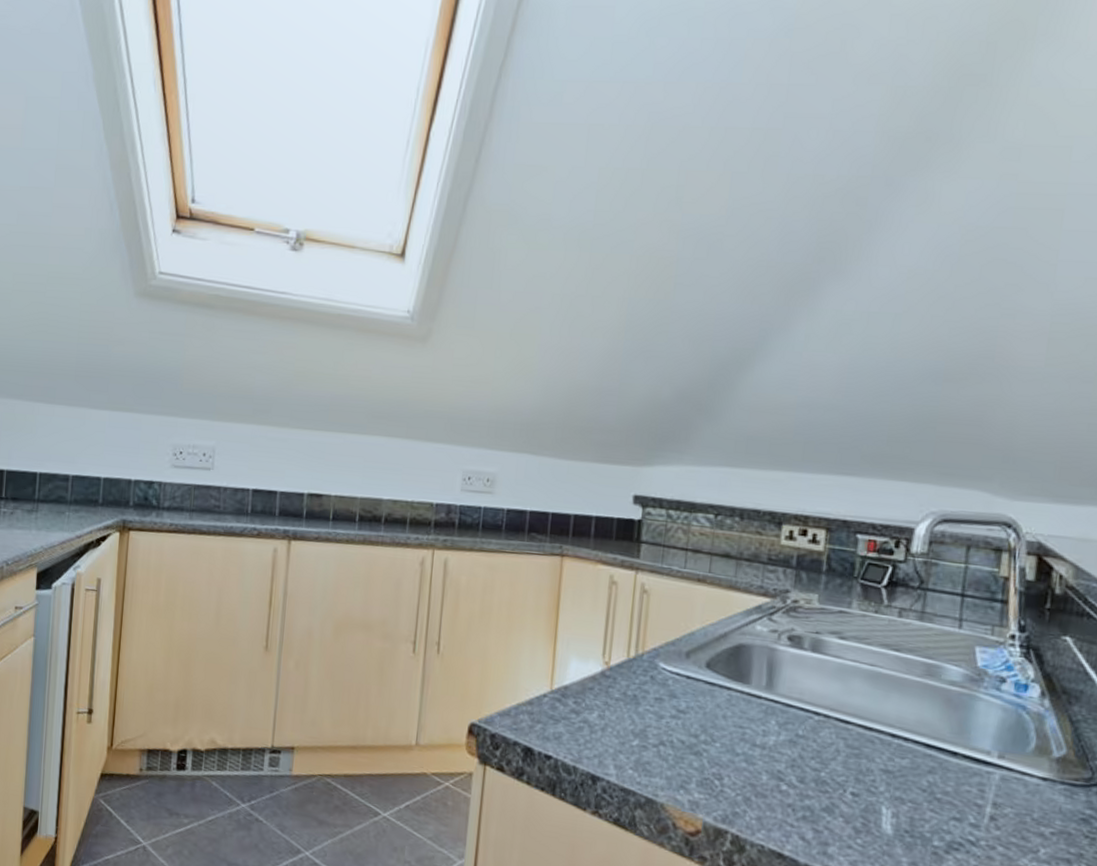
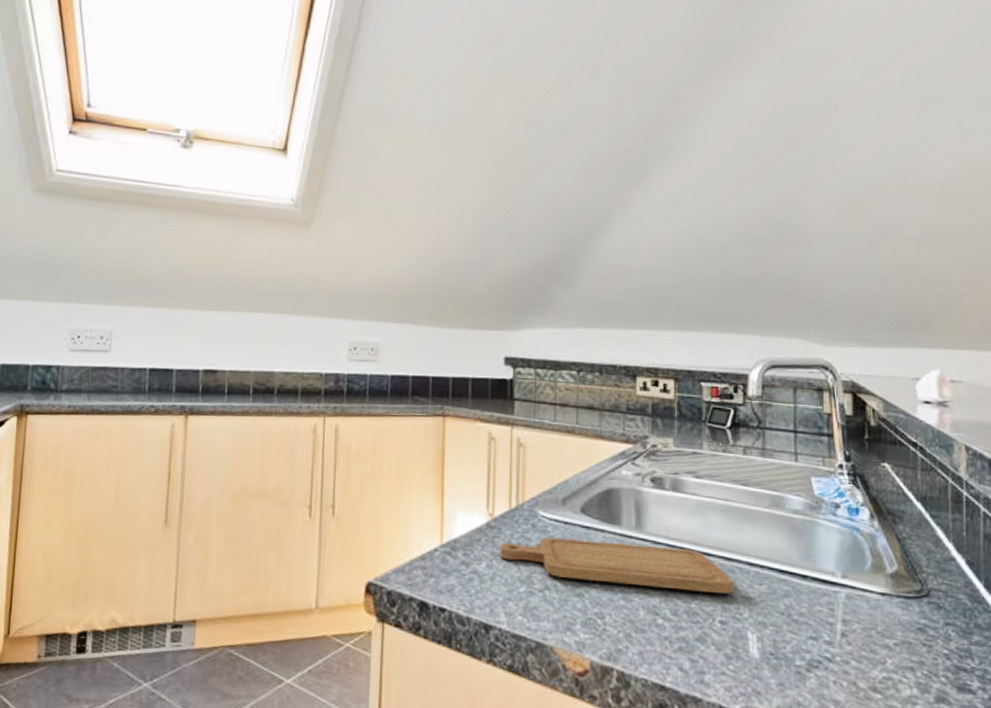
chopping board: none [613,690,872,765] -> present [499,536,734,594]

